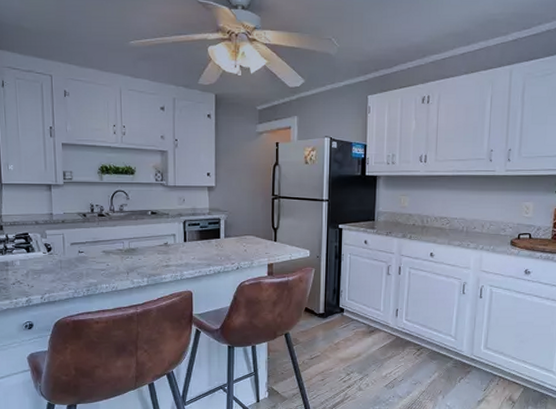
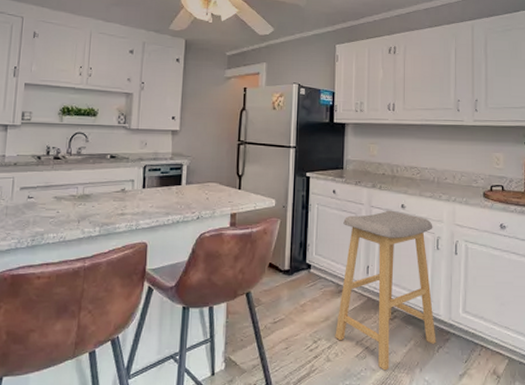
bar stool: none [366,258,460,398] -> present [335,210,436,371]

